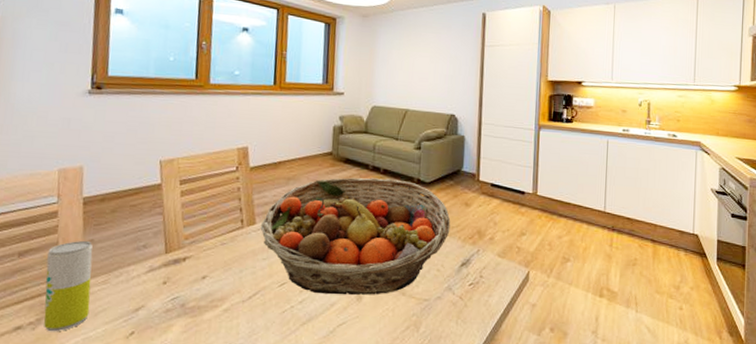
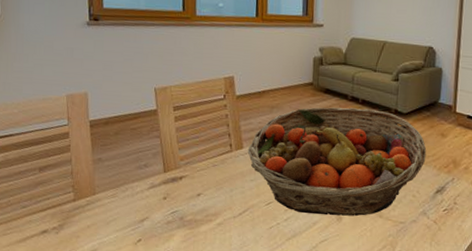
beverage can: present [44,241,93,332] -> none [63,159,103,237]

